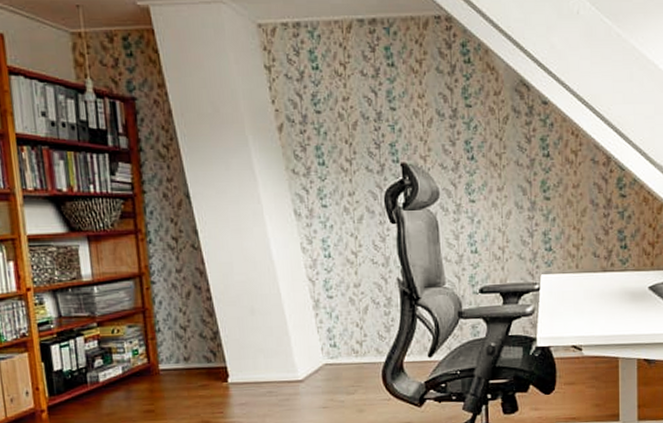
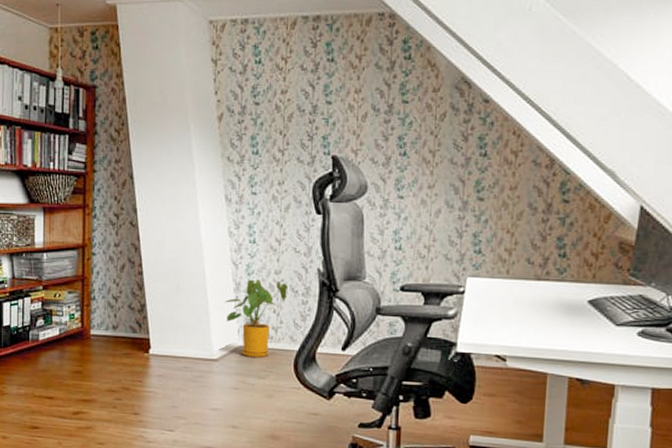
house plant: none [304,294,369,374] -> present [224,279,289,357]

